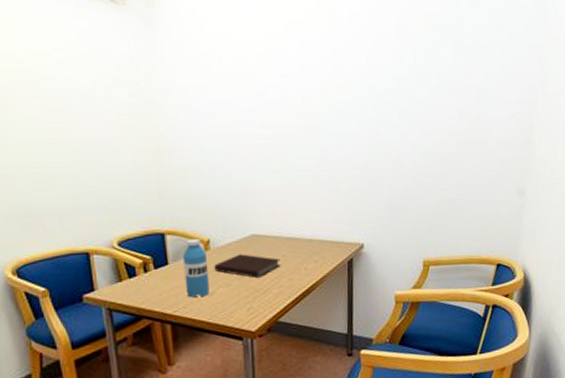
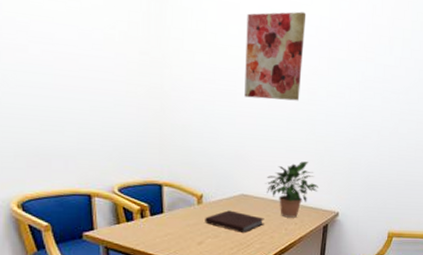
water bottle: present [182,238,210,298] -> none [177,192,200,245]
wall art: none [241,31,307,128] -> present [244,11,307,101]
potted plant: none [278,191,338,256] -> present [266,161,318,218]

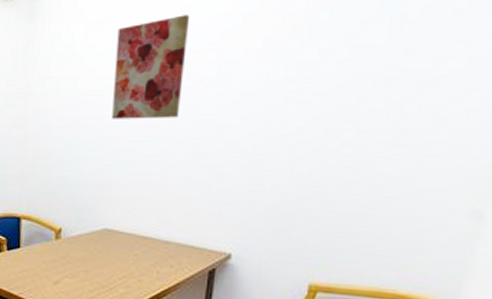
notebook: present [205,210,265,234] -> none [62,247,131,275]
potted plant: present [266,161,318,218] -> none [134,190,203,259]

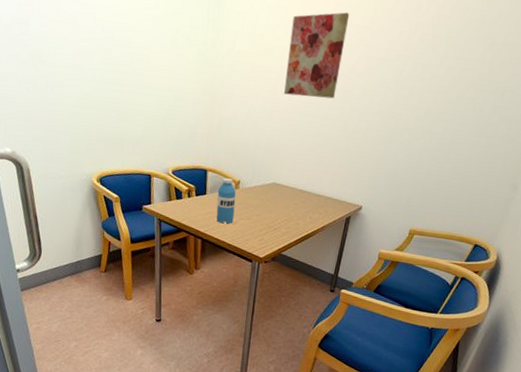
water bottle: none [33,225,57,285] -> present [216,177,236,224]

